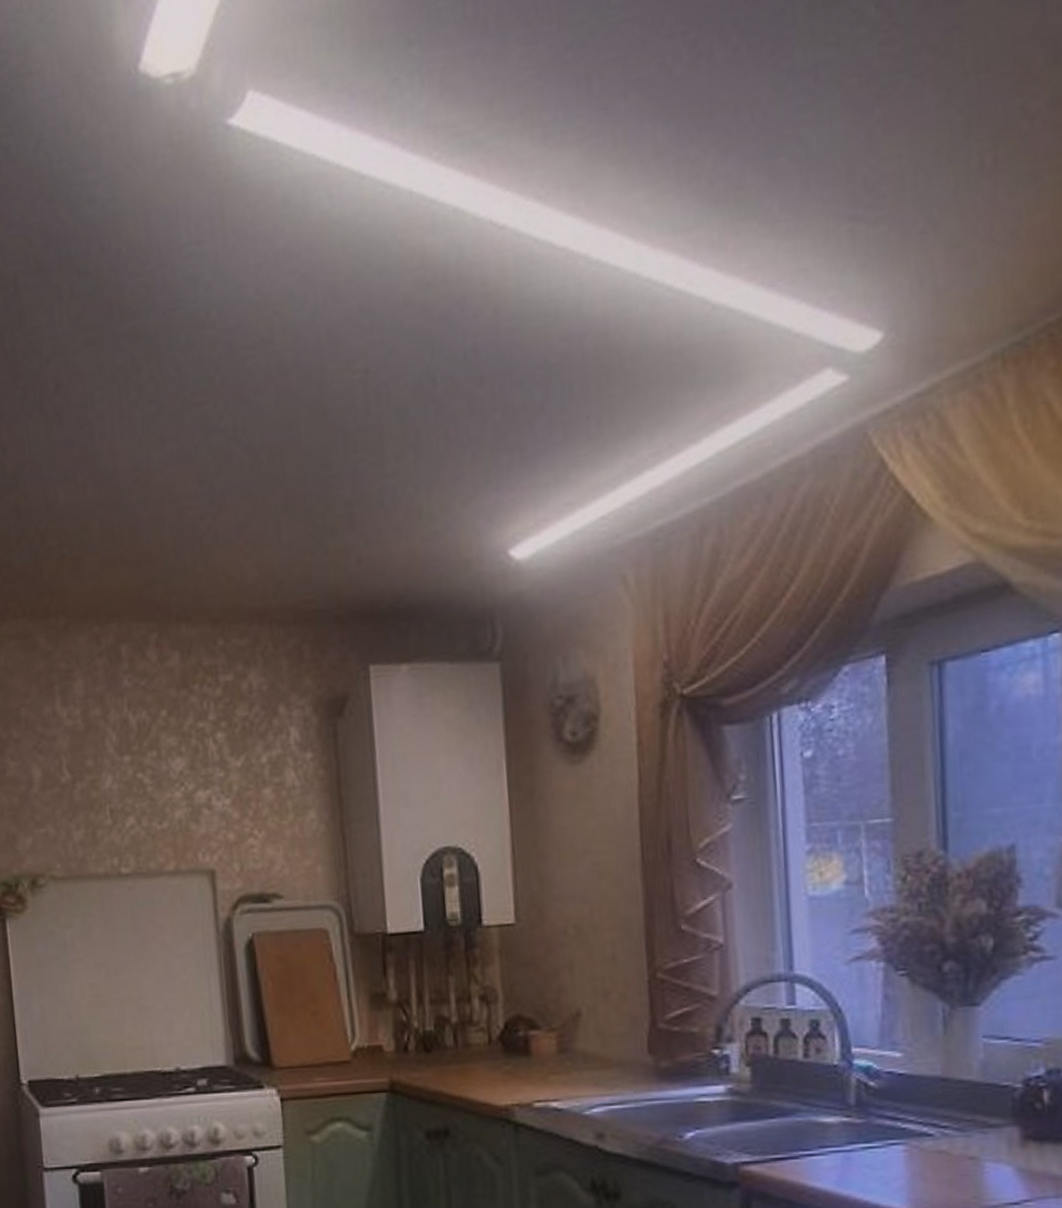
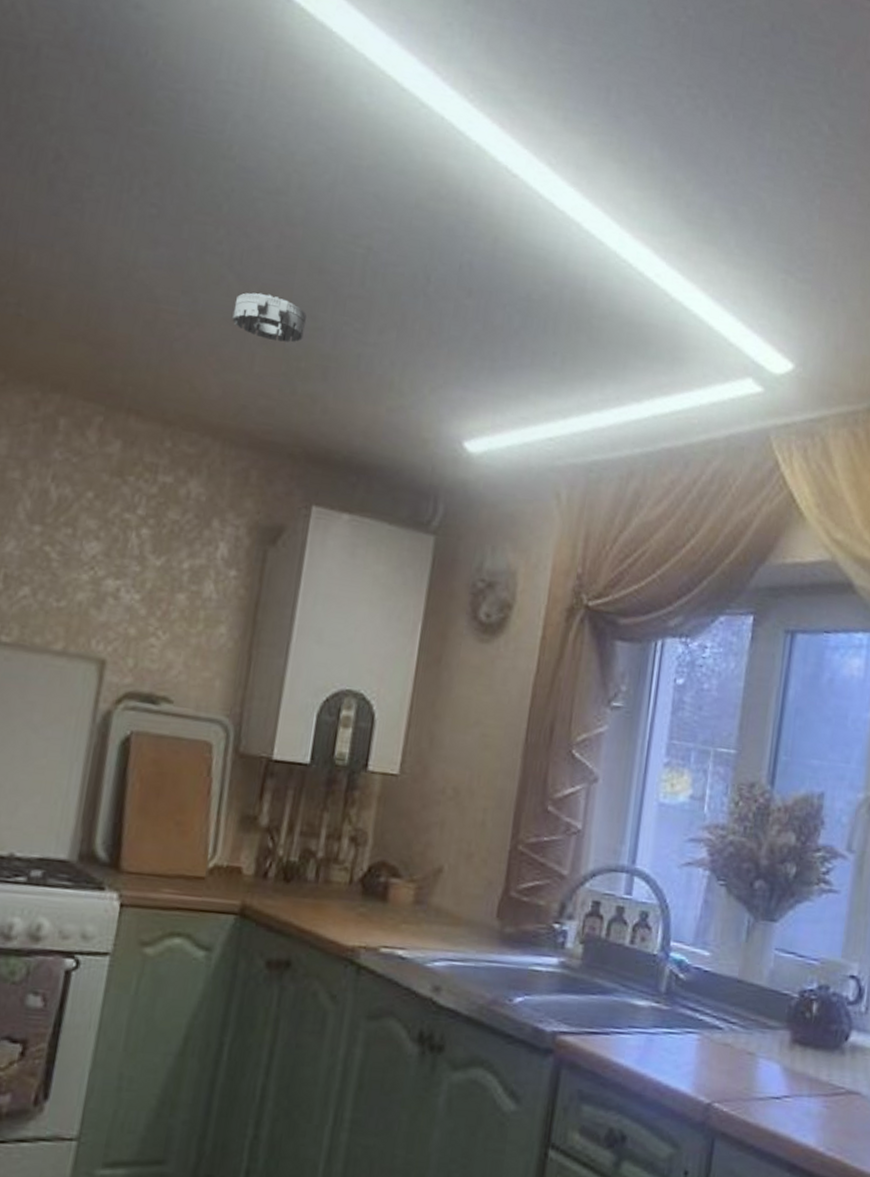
smoke detector: none [249,455,322,505] -> present [232,292,308,343]

